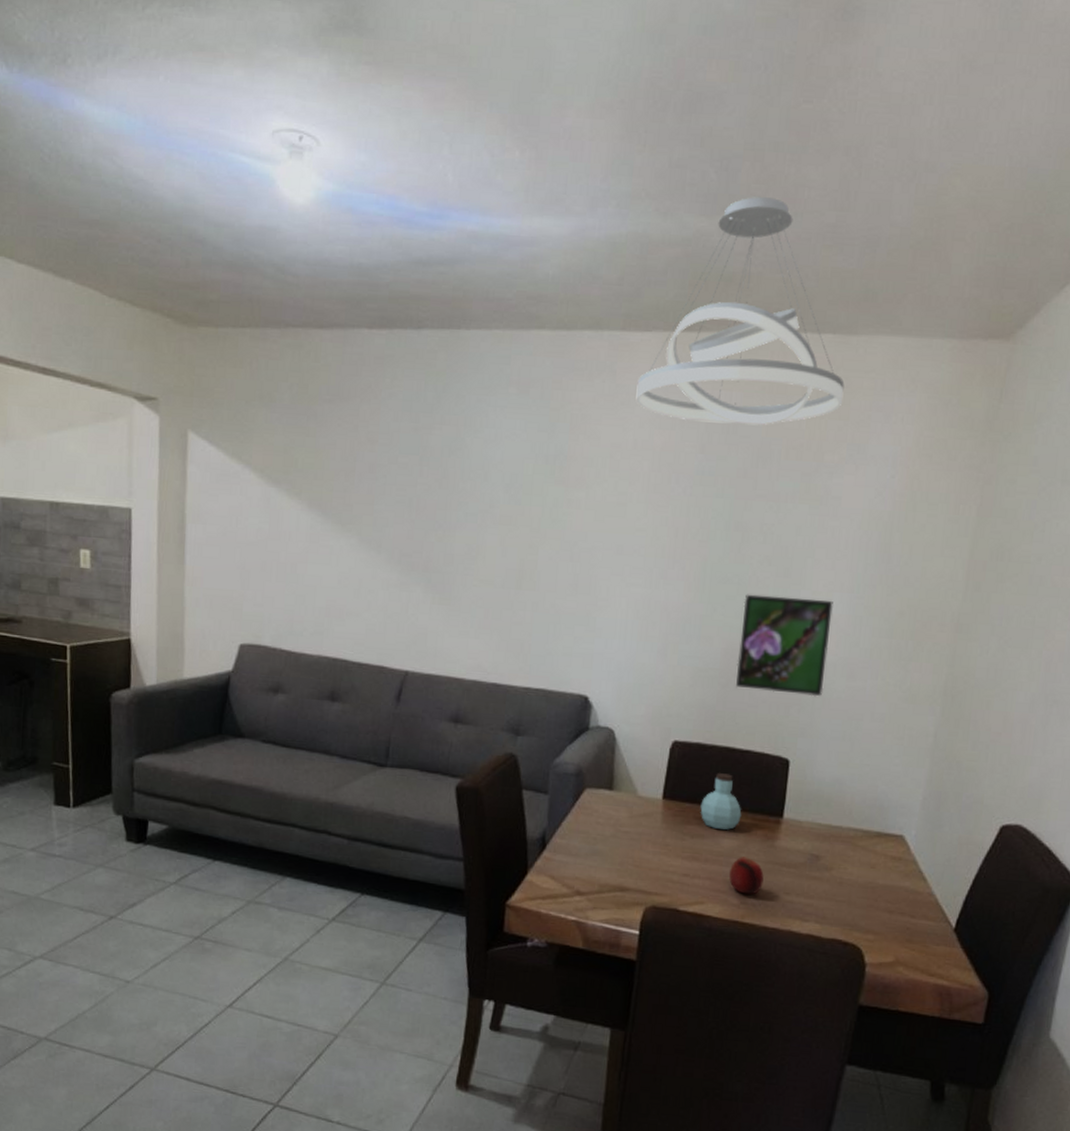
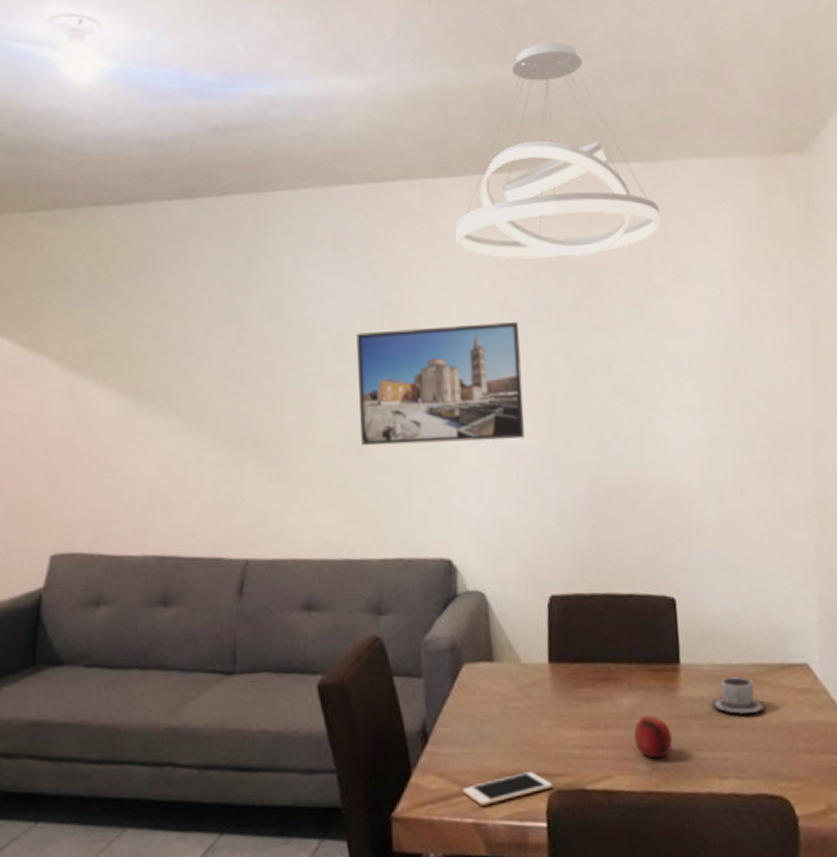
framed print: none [520,476,683,596] -> present [356,321,525,446]
cell phone: none [570,887,649,908] -> present [463,771,552,806]
jar: present [700,773,742,830] -> none [590,623,636,688]
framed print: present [736,594,833,697] -> none [599,423,696,528]
cup: none [805,836,856,871] -> present [711,676,766,714]

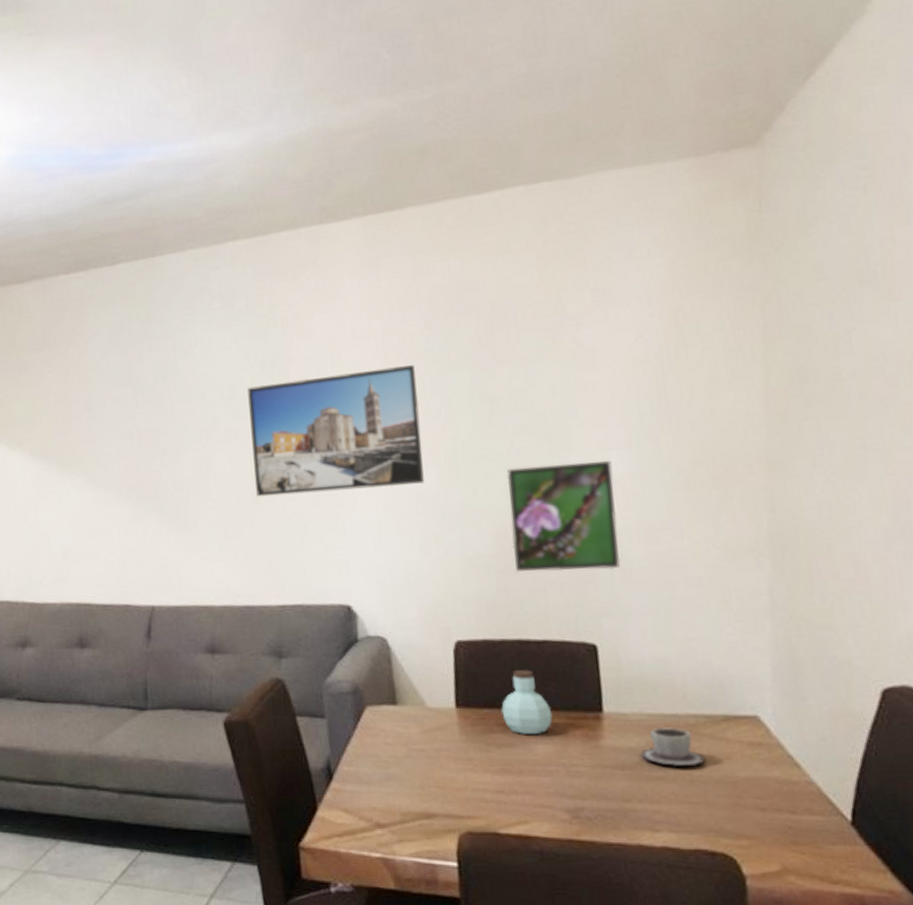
pendant light: present [455,43,661,259] -> none [344,62,576,300]
cell phone: present [463,771,552,806] -> none [369,813,462,842]
jar: none [590,623,636,688] -> present [501,670,553,734]
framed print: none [599,423,696,528] -> present [506,460,621,573]
fruit: present [634,715,672,759] -> none [551,763,595,807]

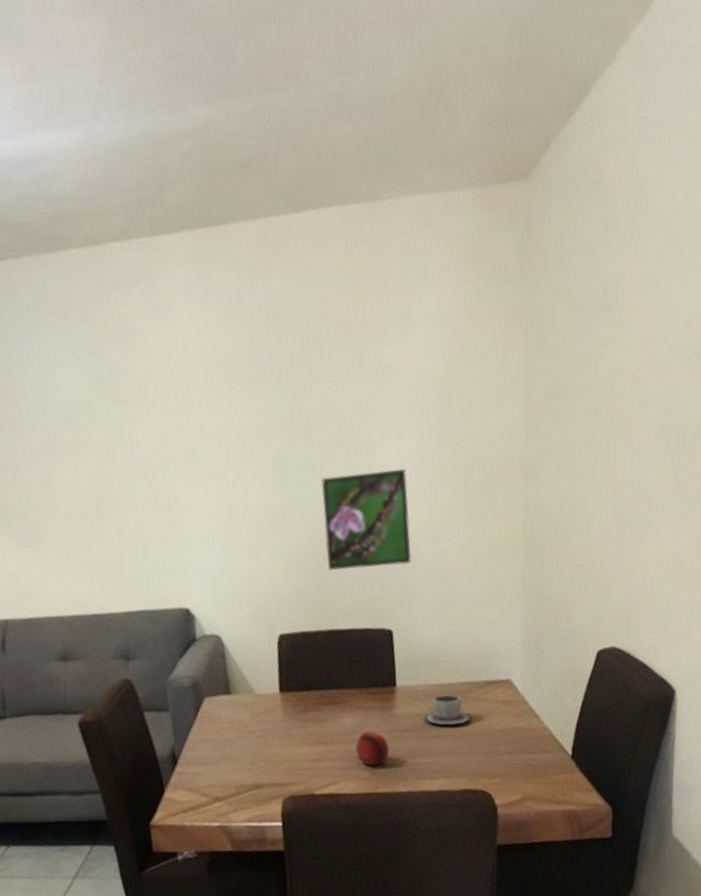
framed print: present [247,365,424,497] -> none [87,380,251,511]
jar: present [501,670,553,734] -> none [316,655,357,711]
fruit: none [551,763,595,807] -> present [356,731,389,766]

